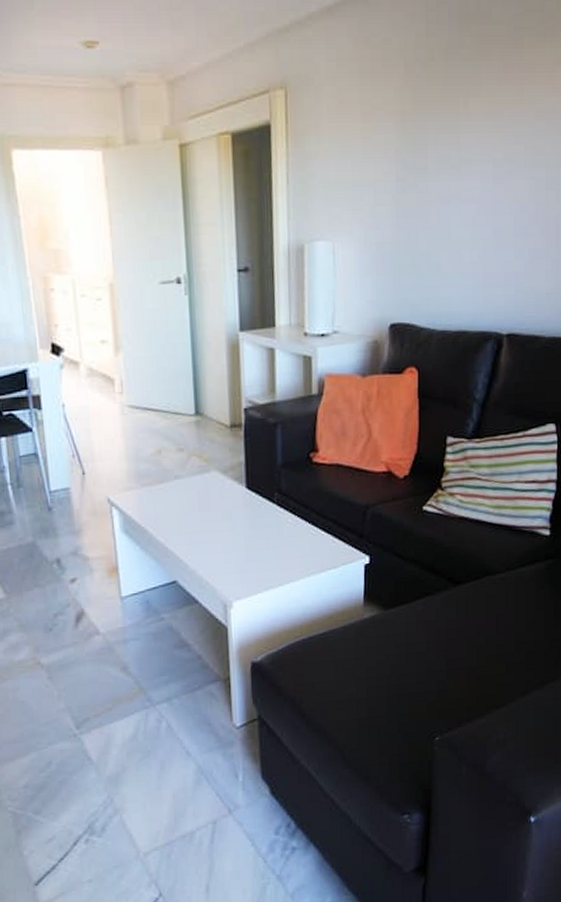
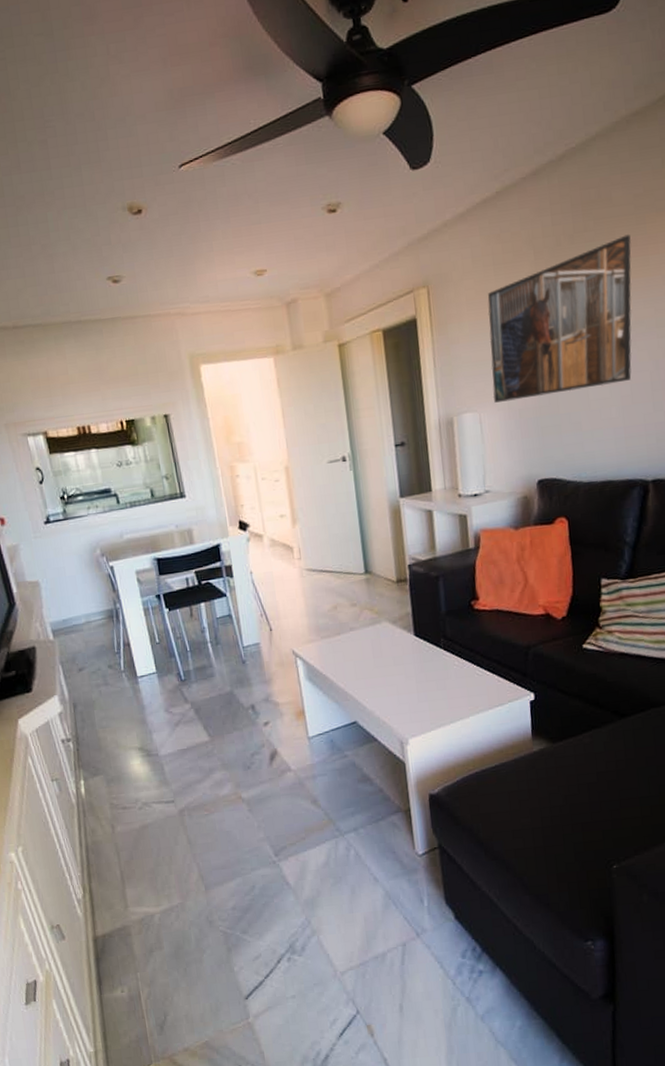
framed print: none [348,58,507,232] -> present [487,234,632,403]

